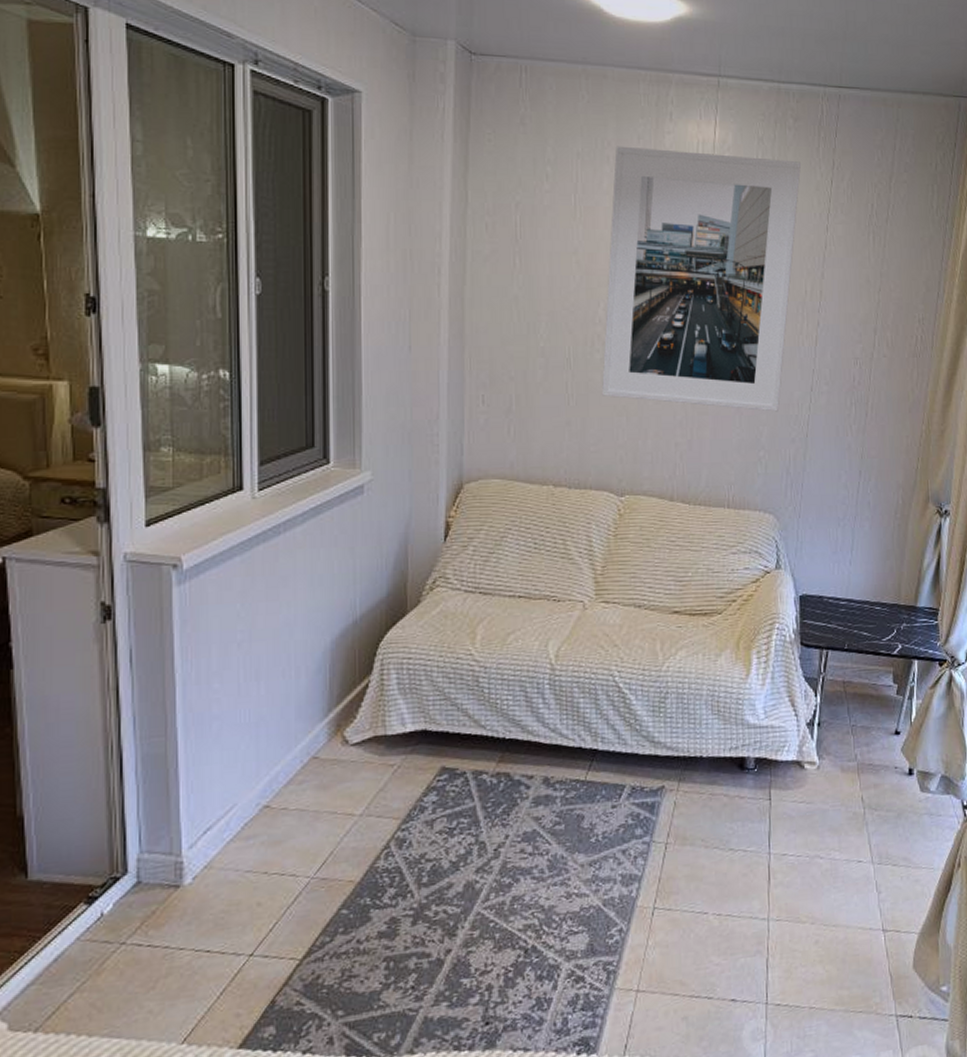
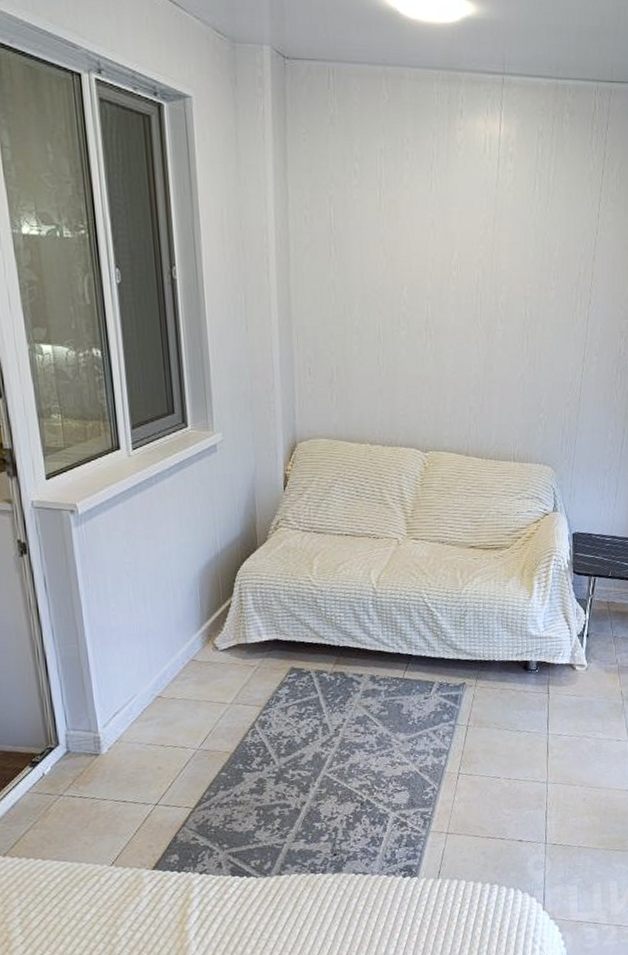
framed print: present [601,146,801,412] -> none [407,142,576,380]

